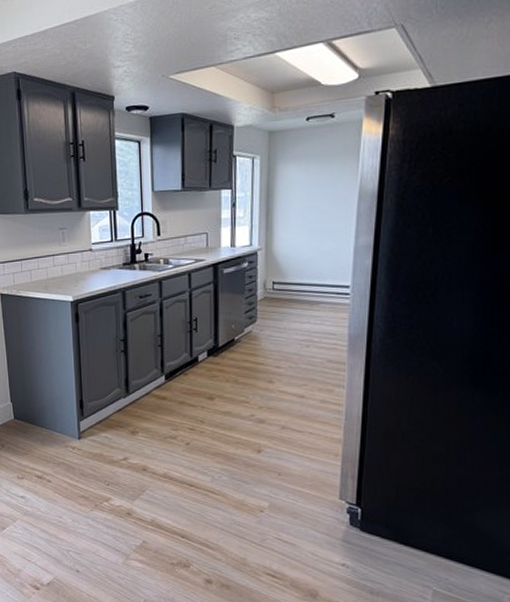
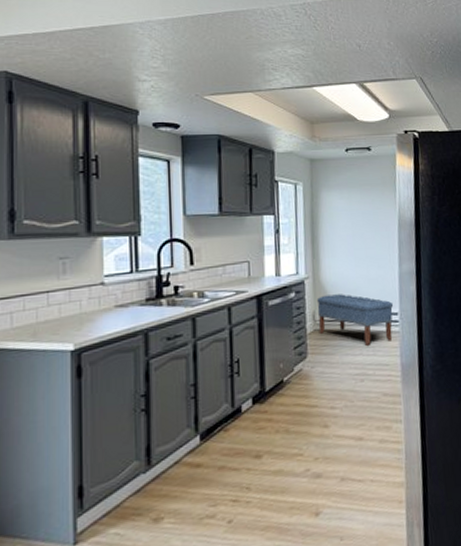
bench: none [268,265,346,316] -> present [316,294,394,347]

